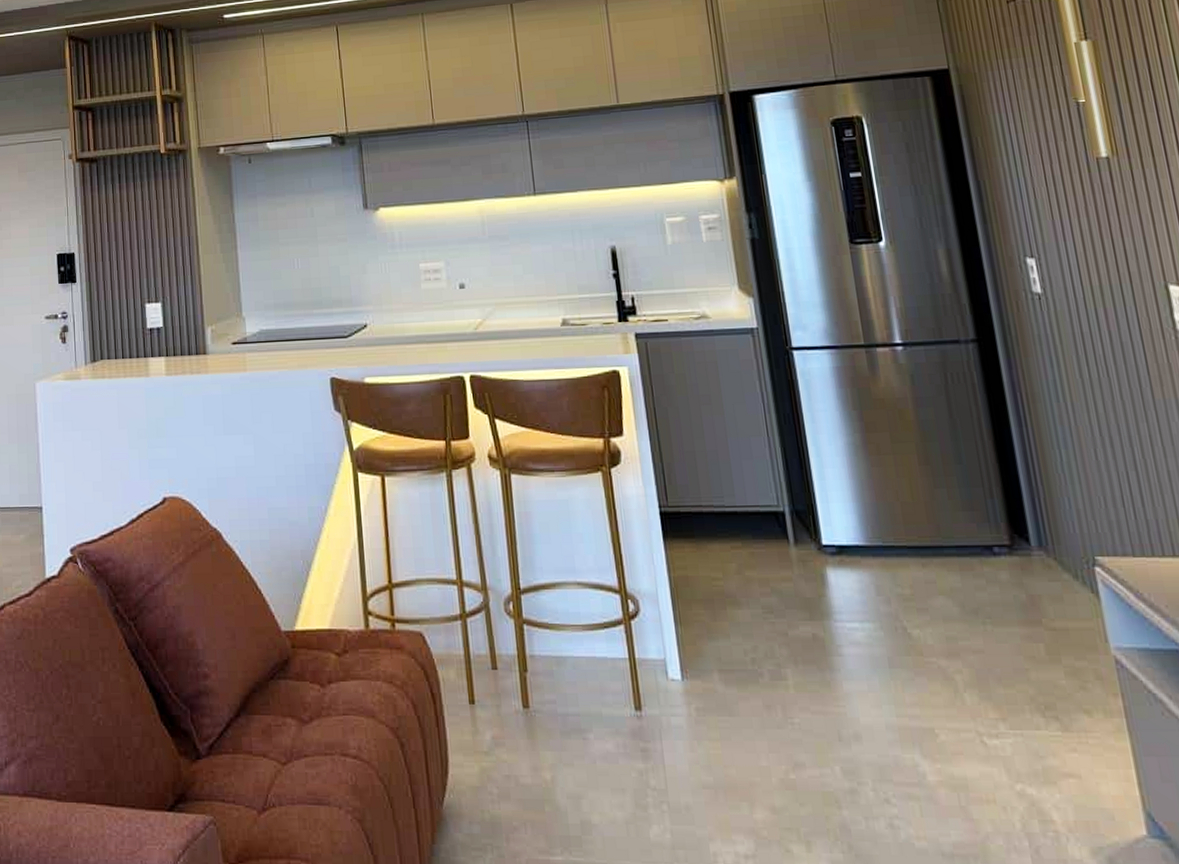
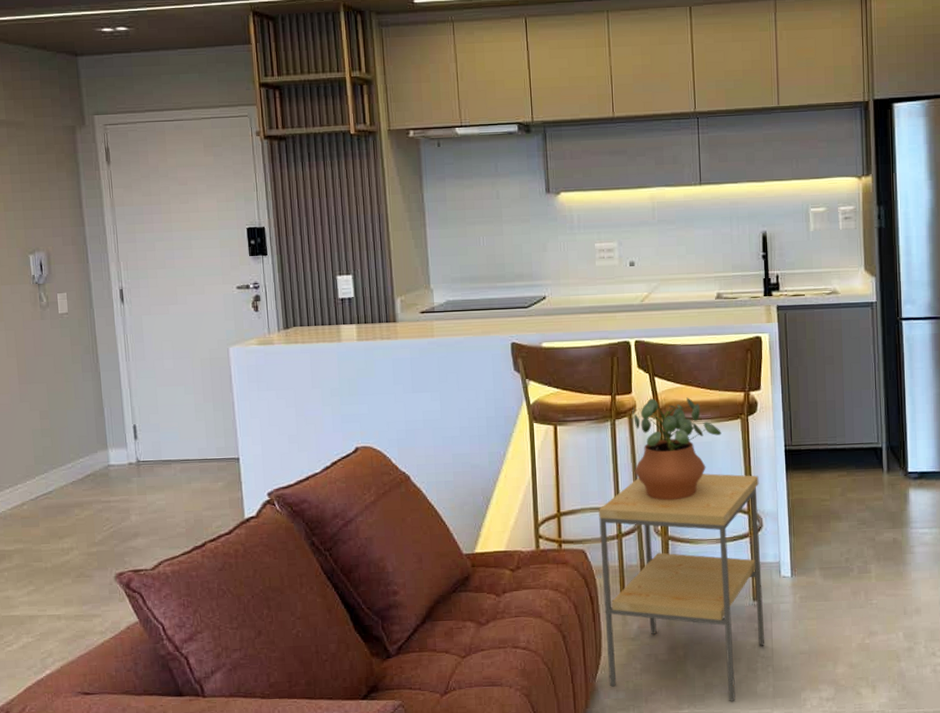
side table: none [437,540,656,849] -> present [599,473,765,701]
potted plant: none [470,444,580,573] -> present [631,397,722,501]

